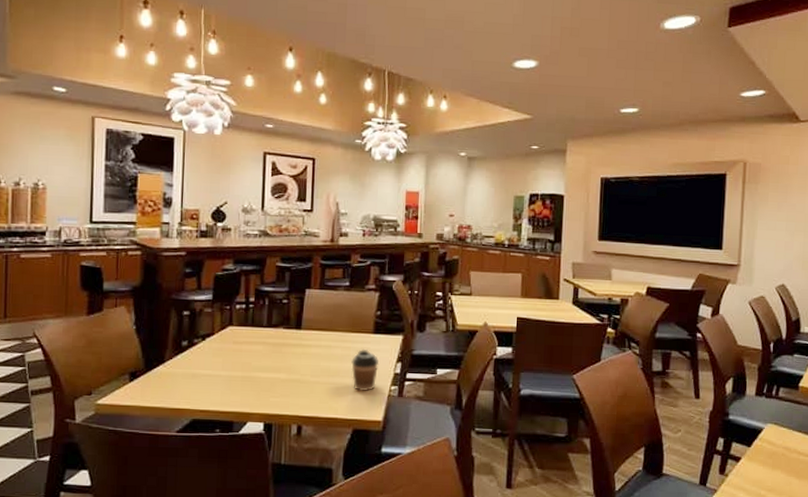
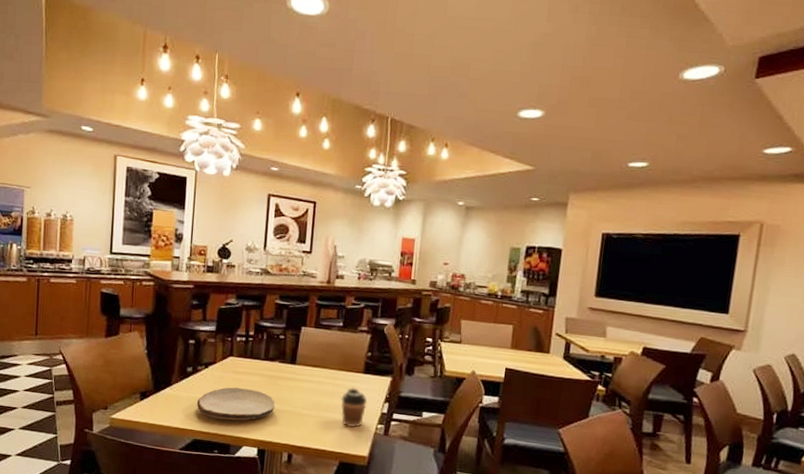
plate: none [194,358,281,395] -> present [196,387,275,421]

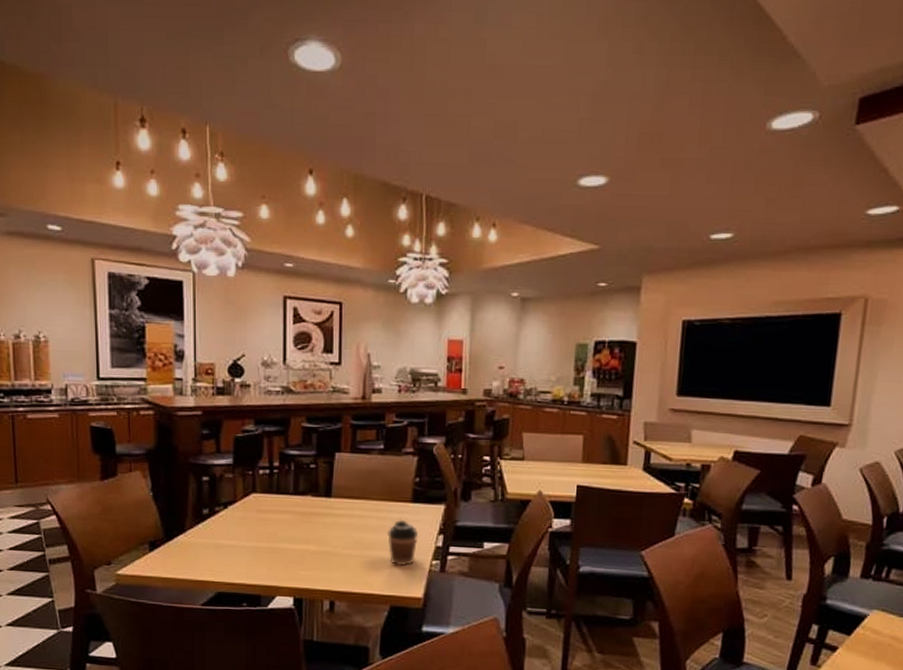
plate: present [196,387,275,421] -> none [217,528,310,567]

